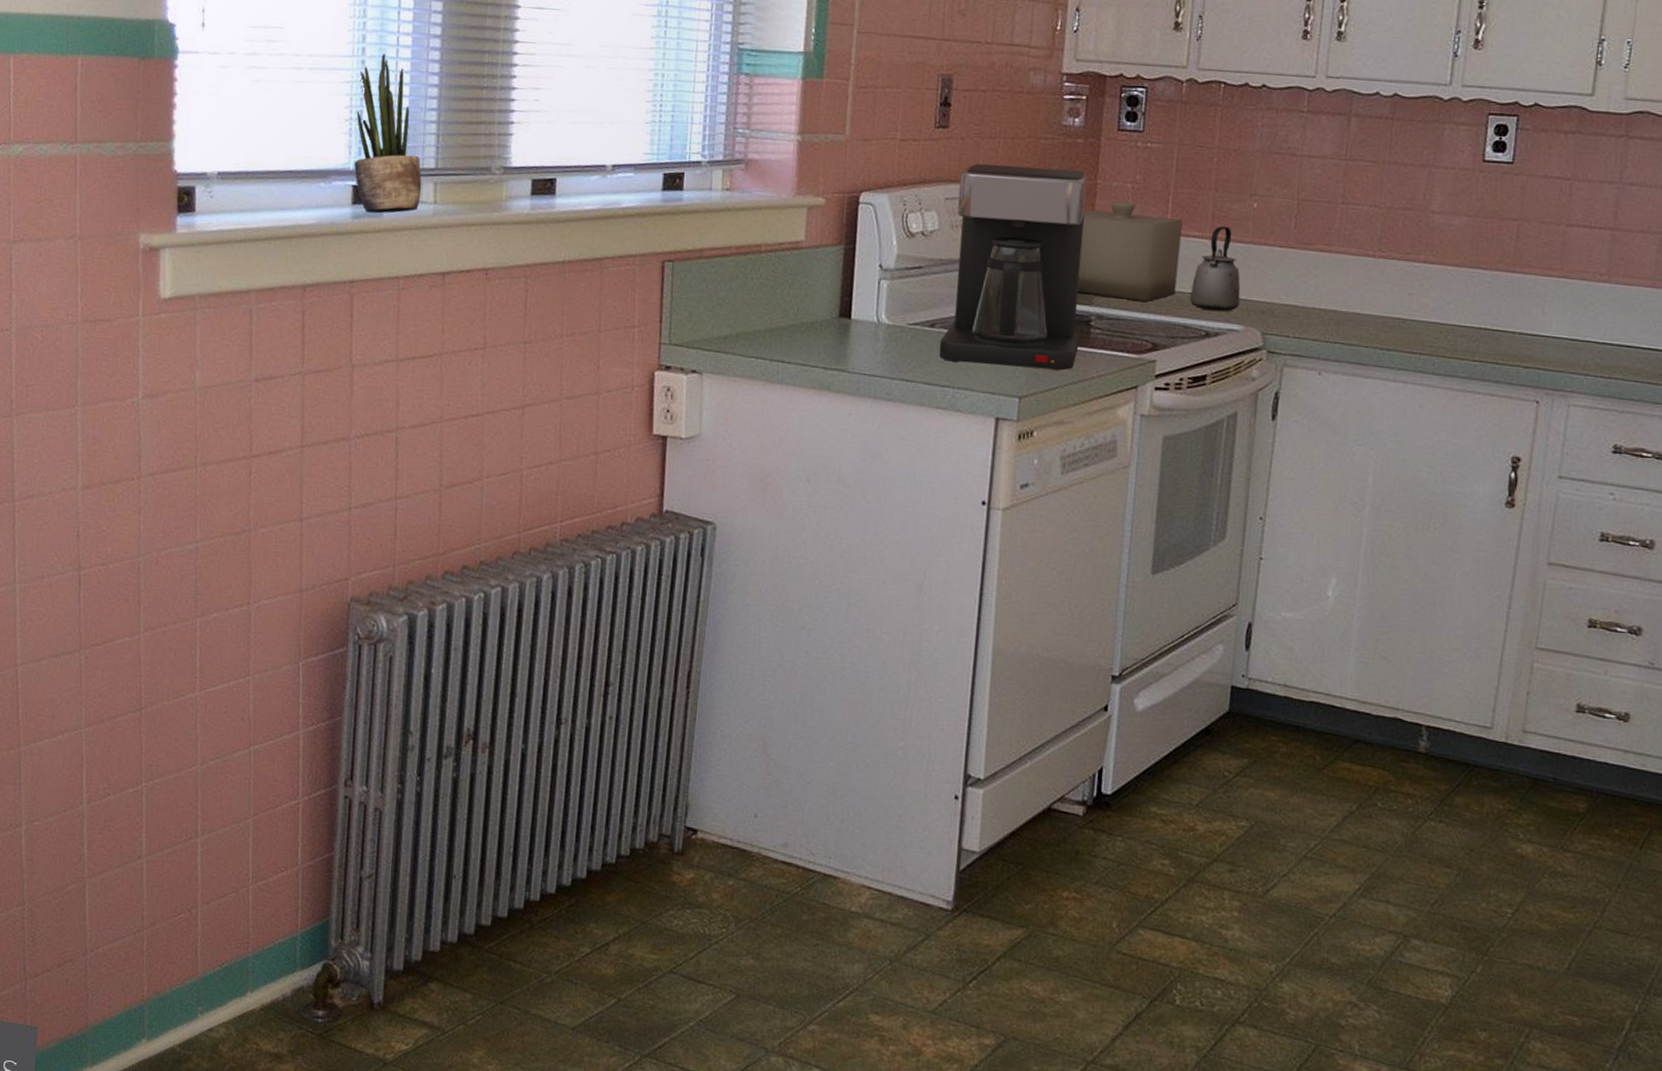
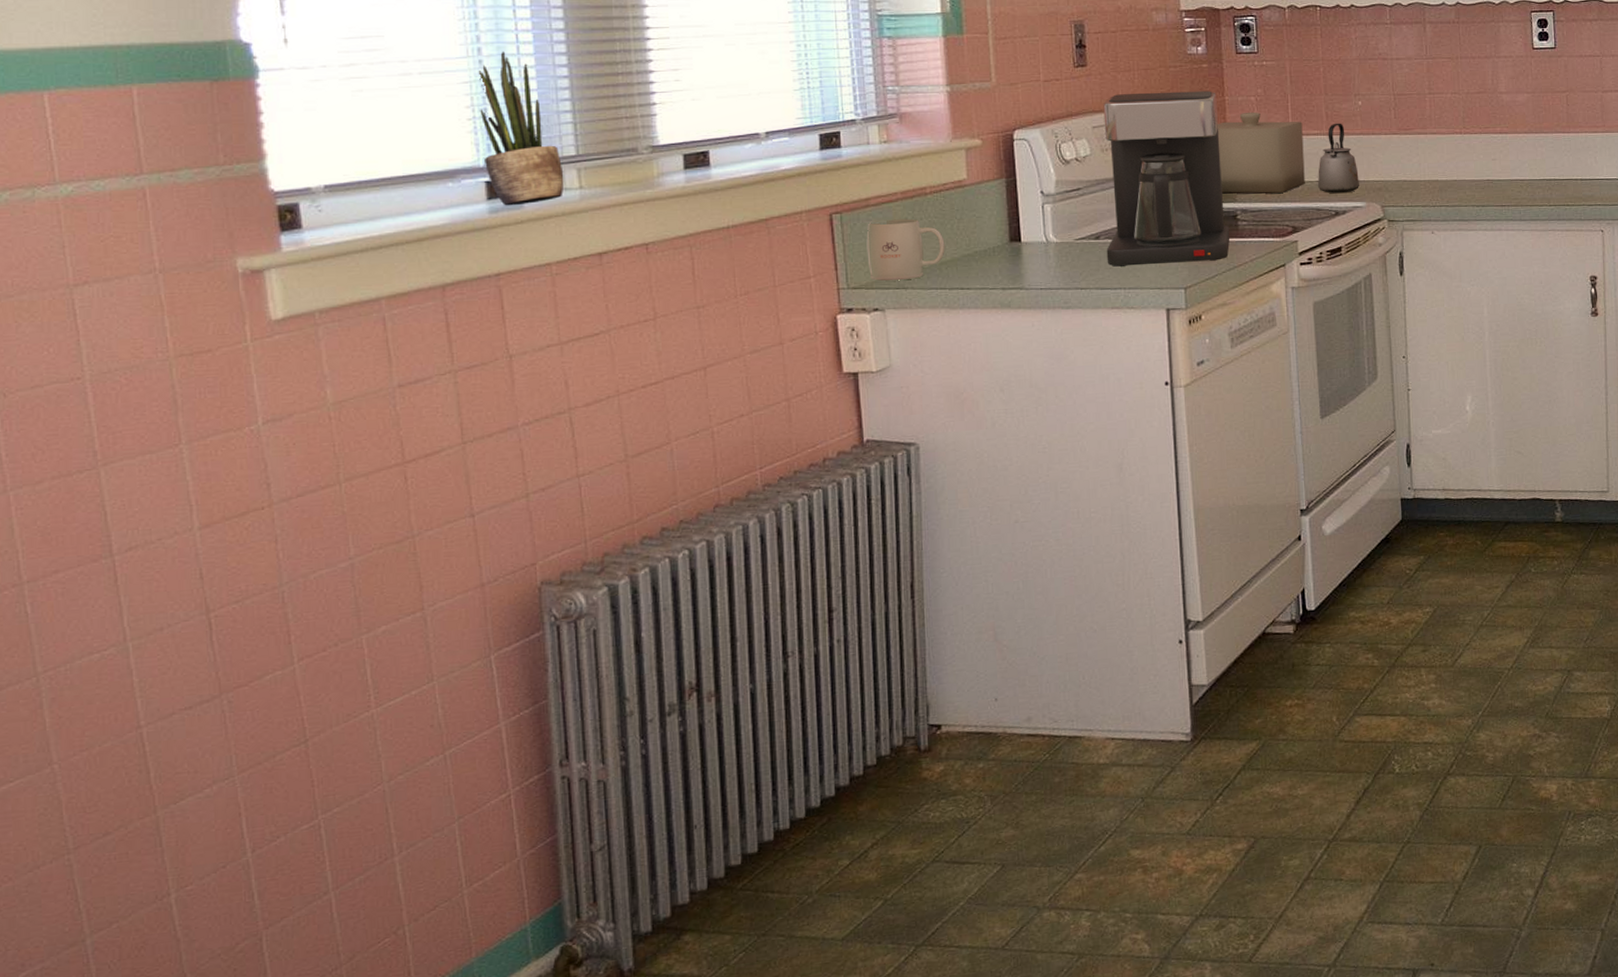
mug: none [692,275,773,344] -> present [866,218,945,282]

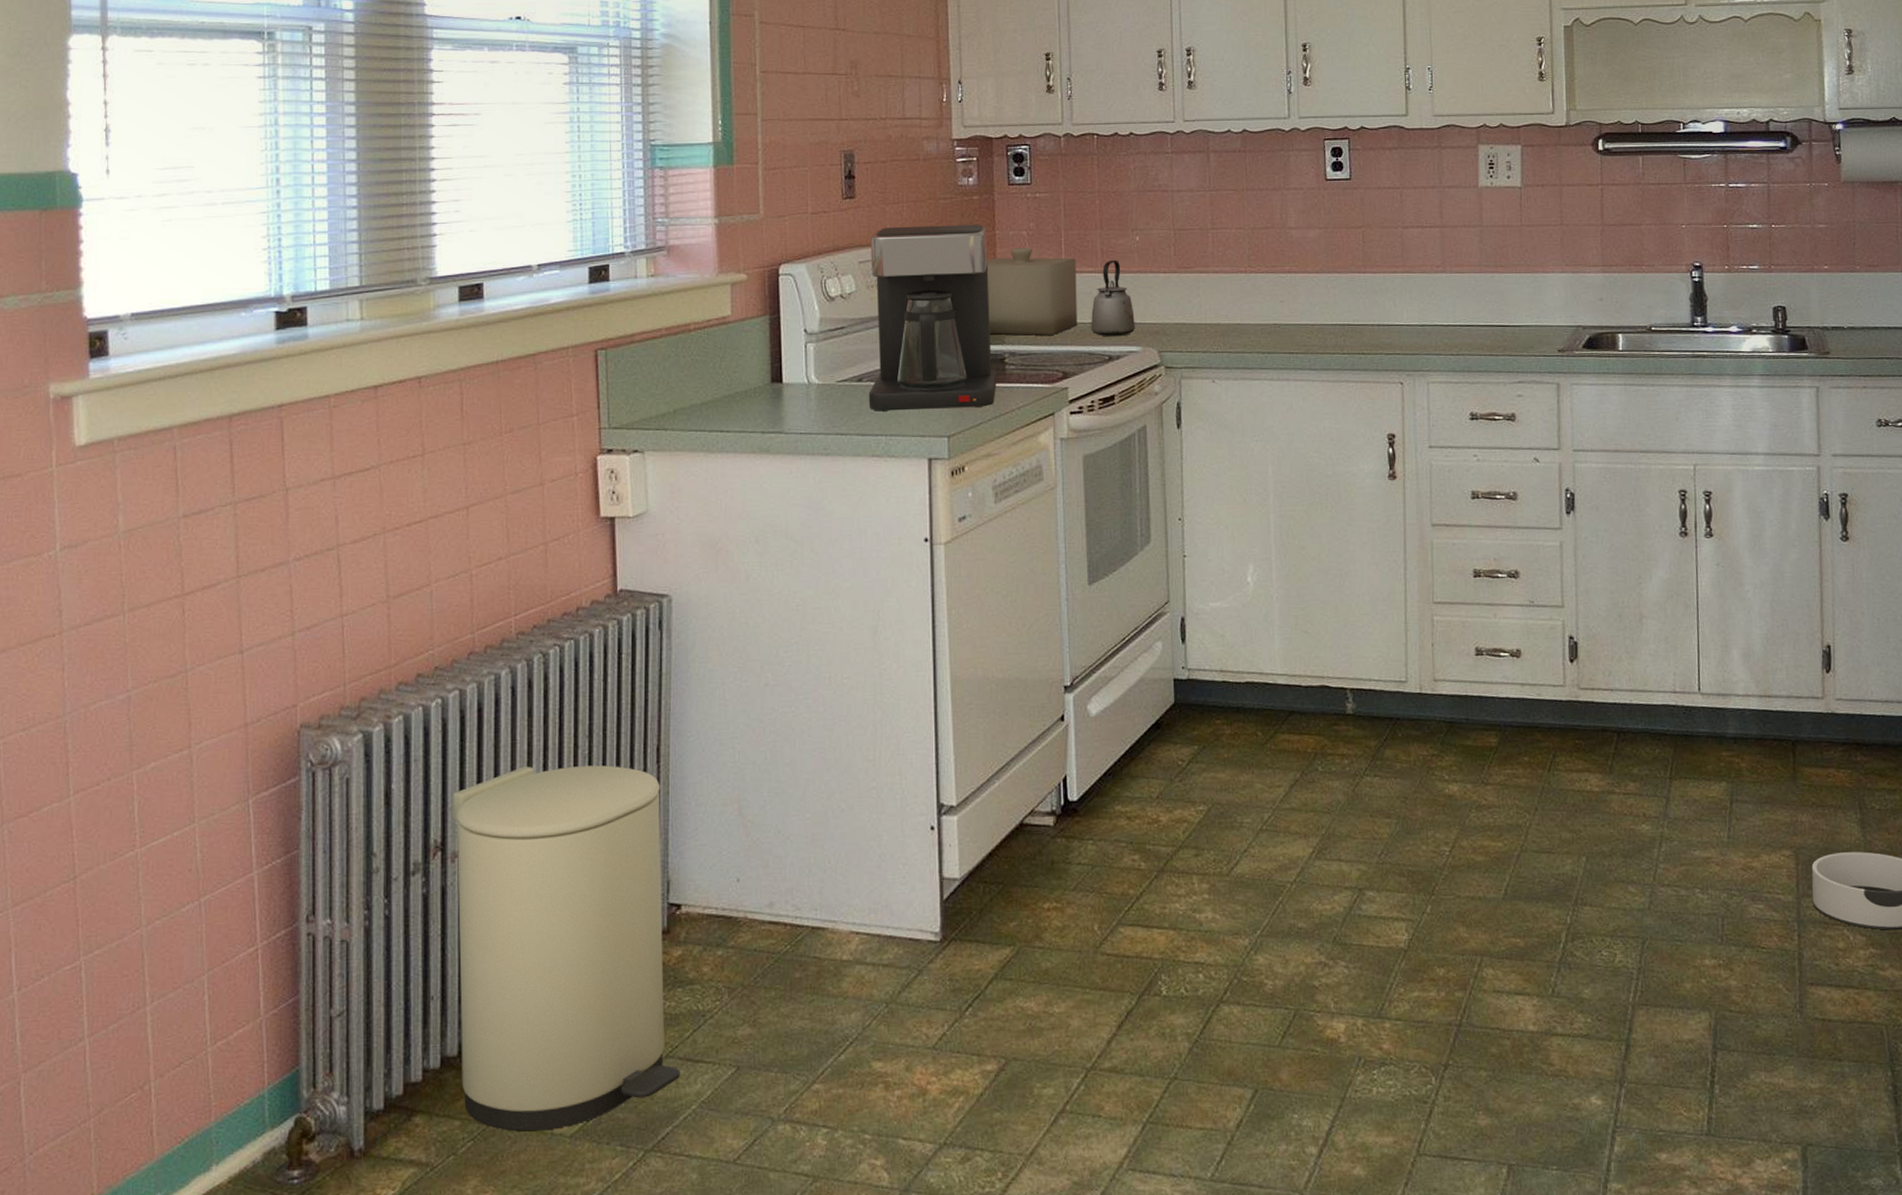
potted plant: present [478,51,564,206] -> none [274,182,347,337]
pedal bin: none [704,603,947,940] -> present [452,765,680,1132]
mug: present [866,218,945,282] -> none [629,356,706,422]

